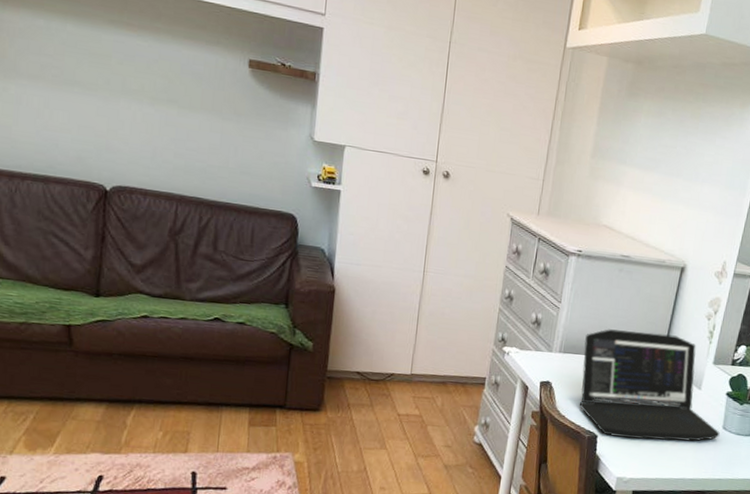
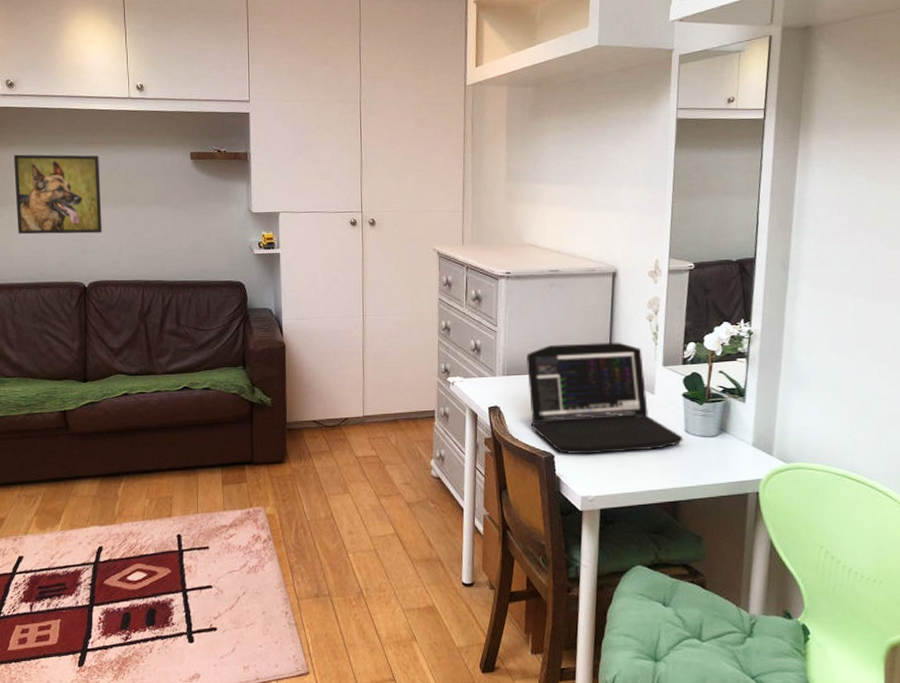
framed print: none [25,19,137,132] -> present [13,154,102,235]

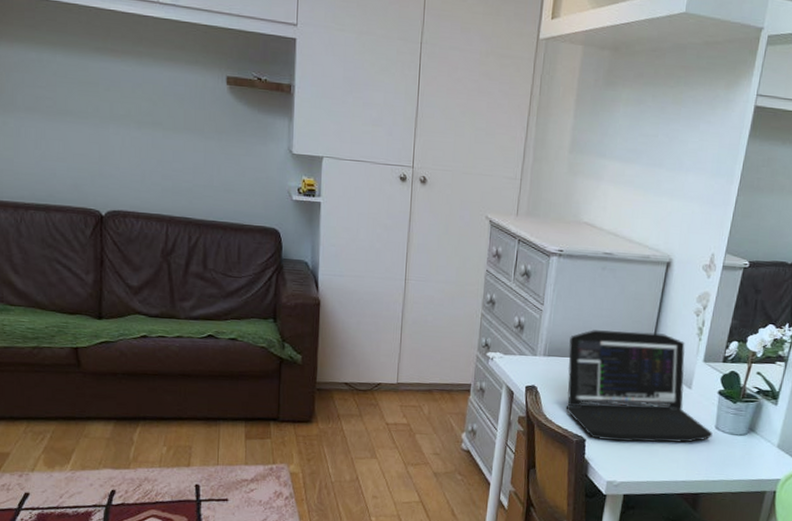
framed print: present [13,154,102,235] -> none [19,53,123,157]

